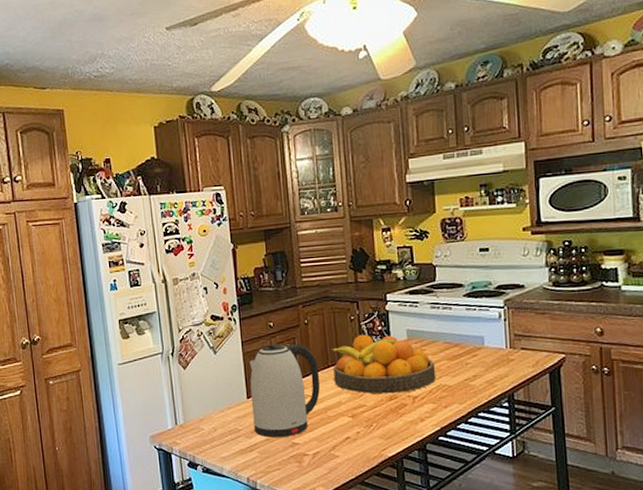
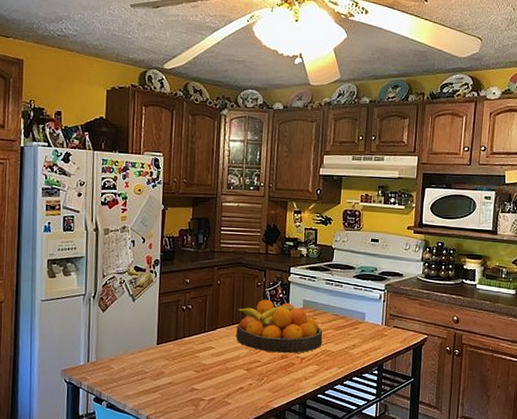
kettle: present [249,343,320,437] -> none [159,298,224,382]

